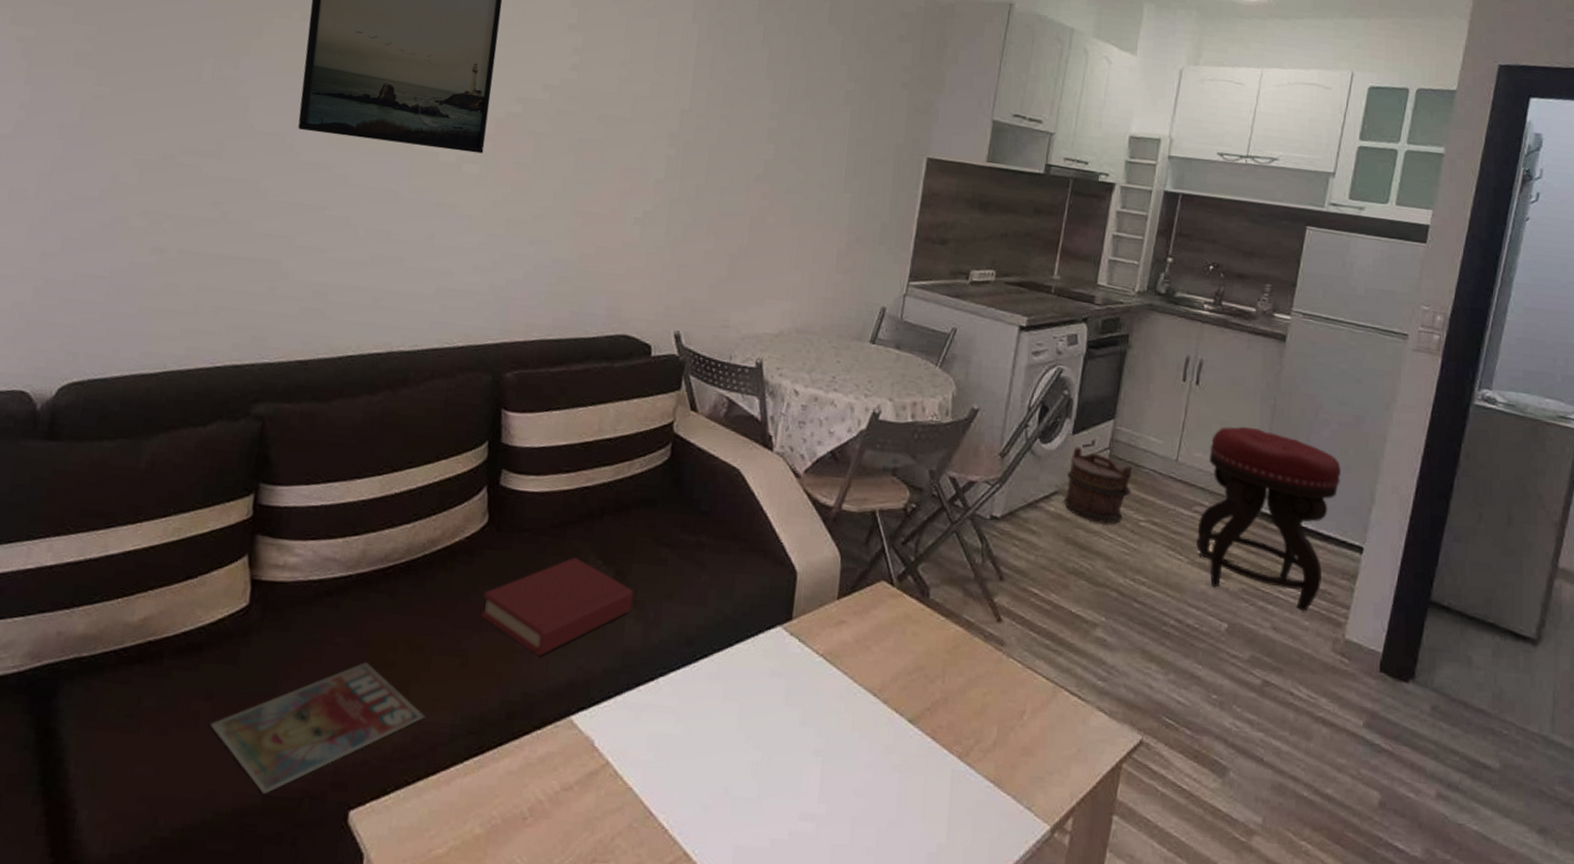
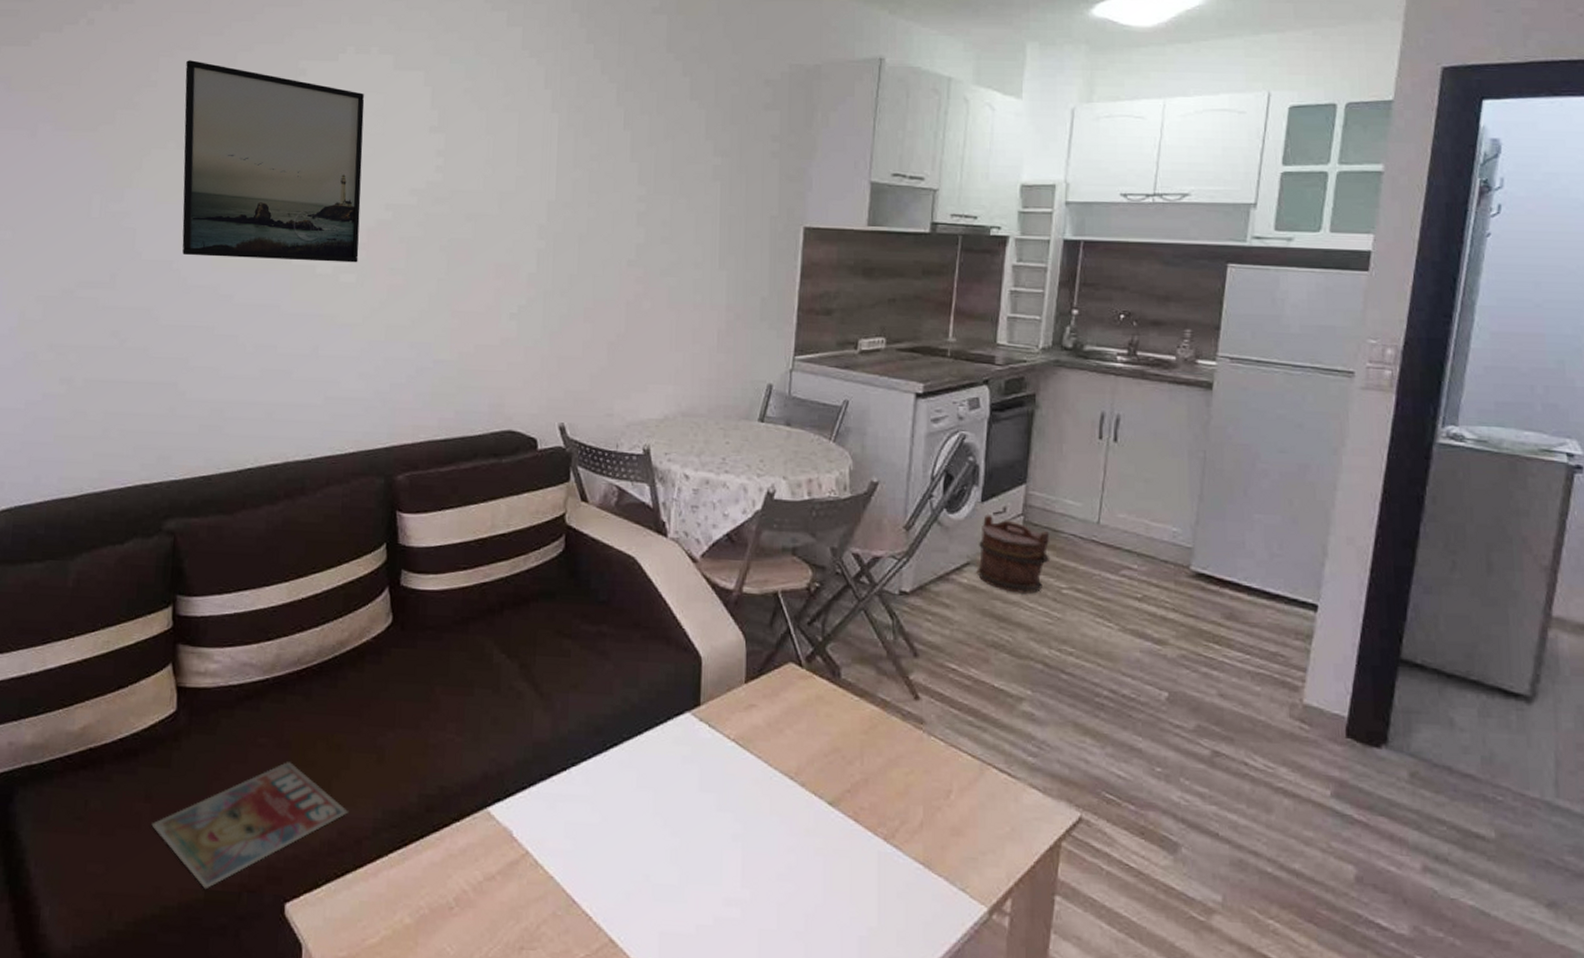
hardback book: present [481,557,634,656] -> none [393,653,540,750]
stool: present [1196,426,1341,612] -> none [1126,483,1286,677]

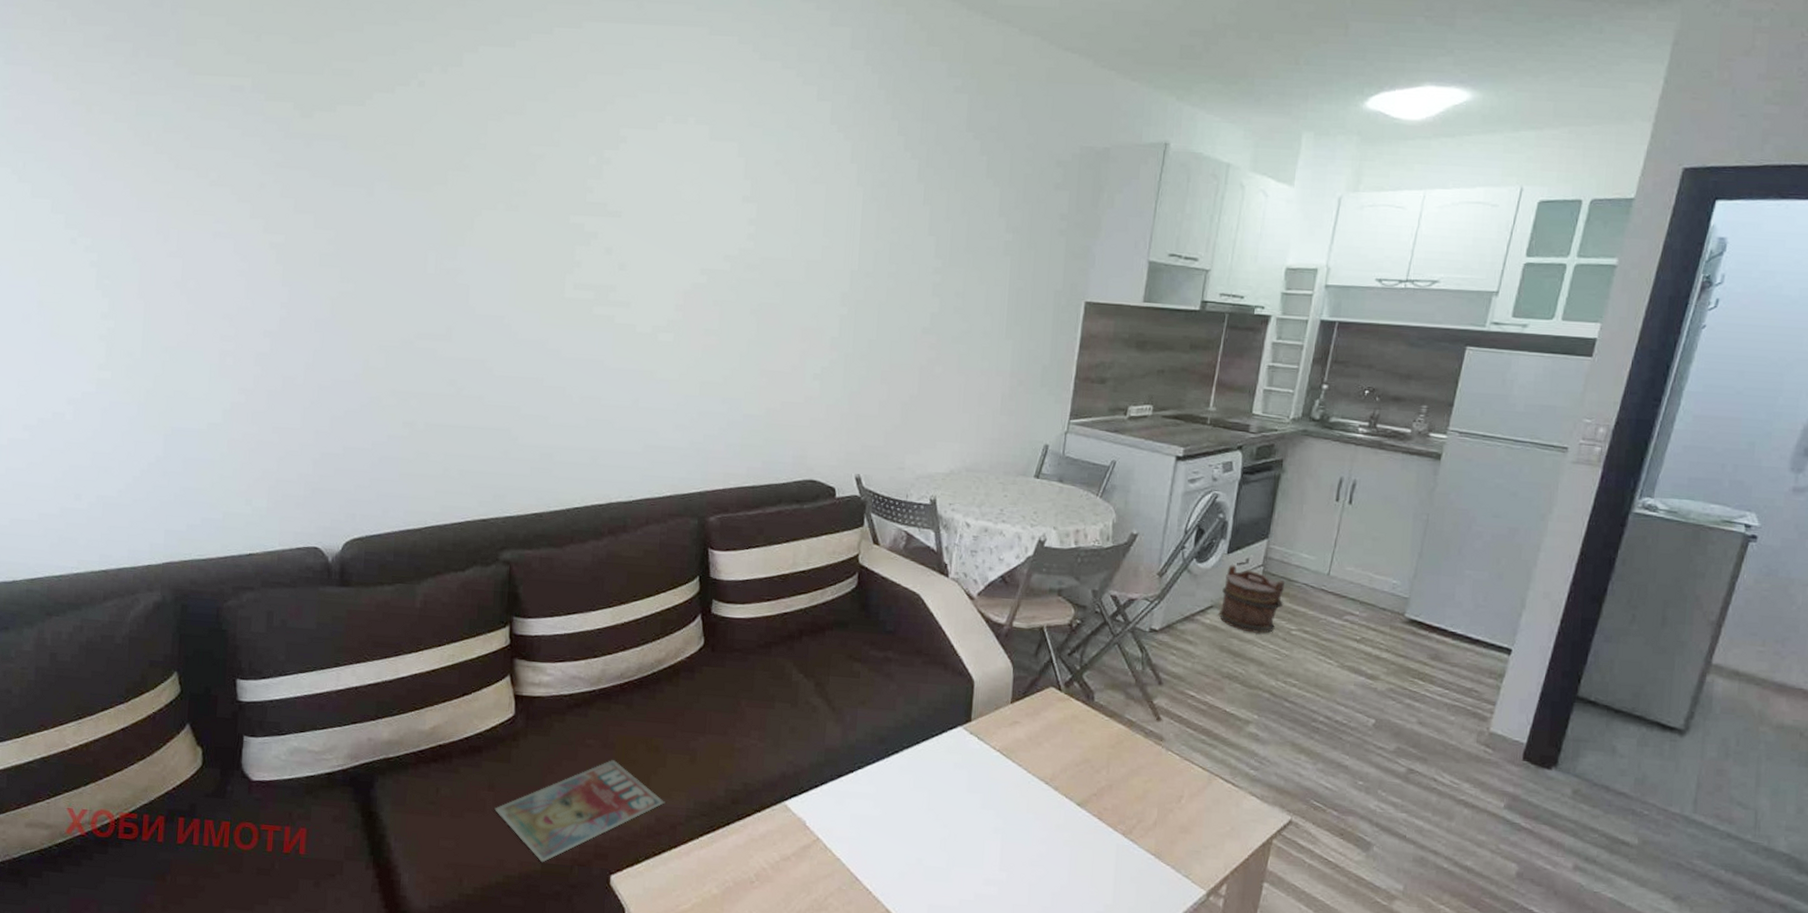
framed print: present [182,60,365,263] -> none [512,124,682,323]

